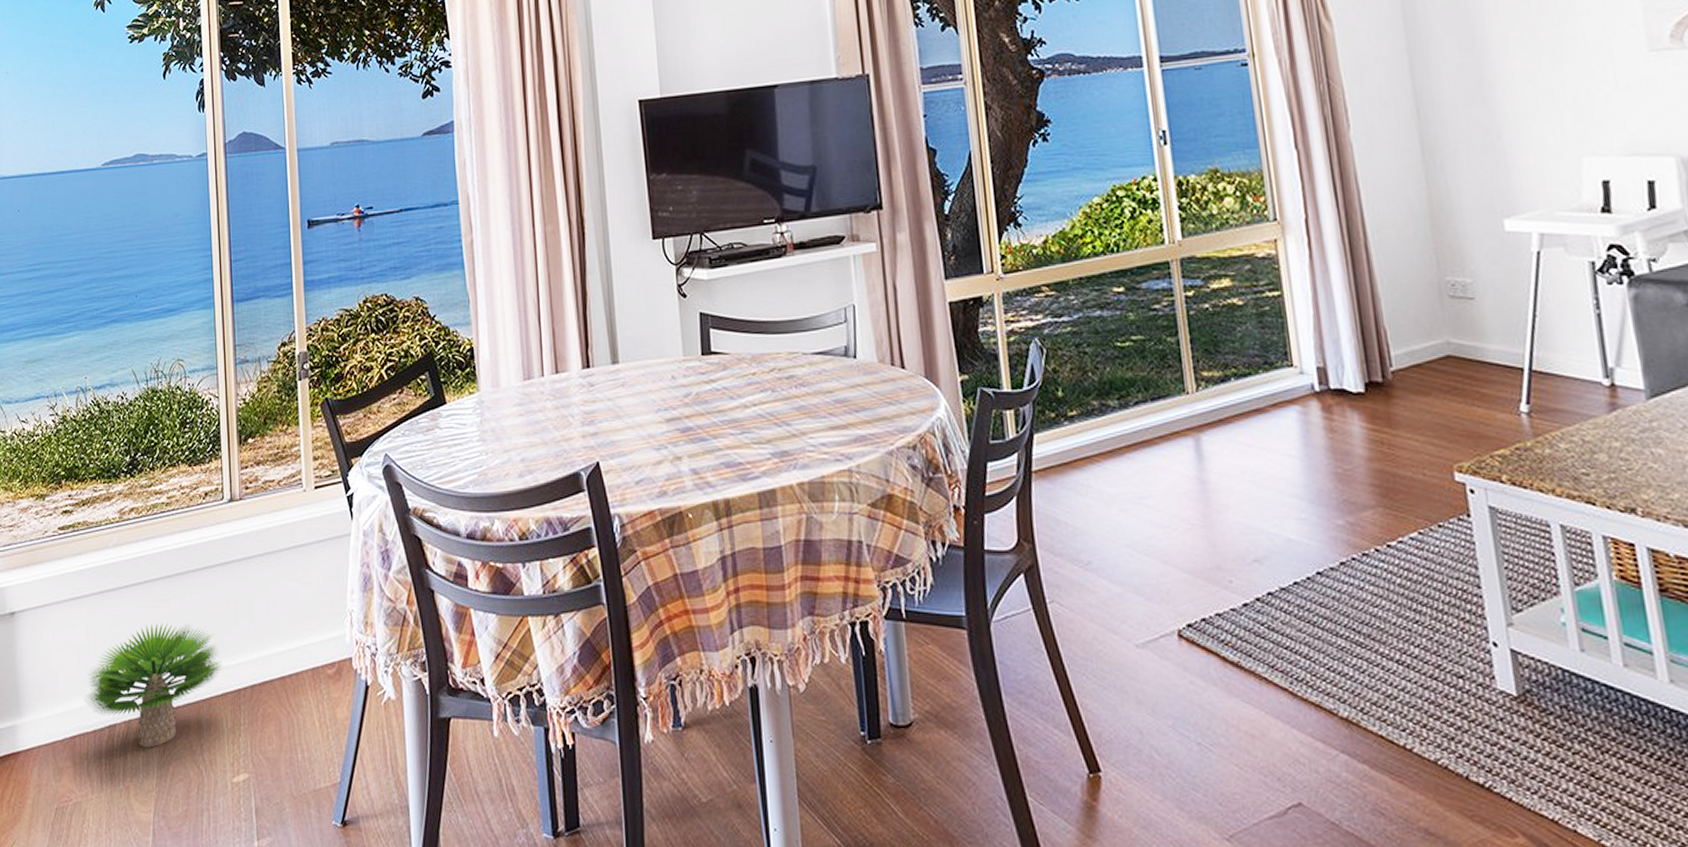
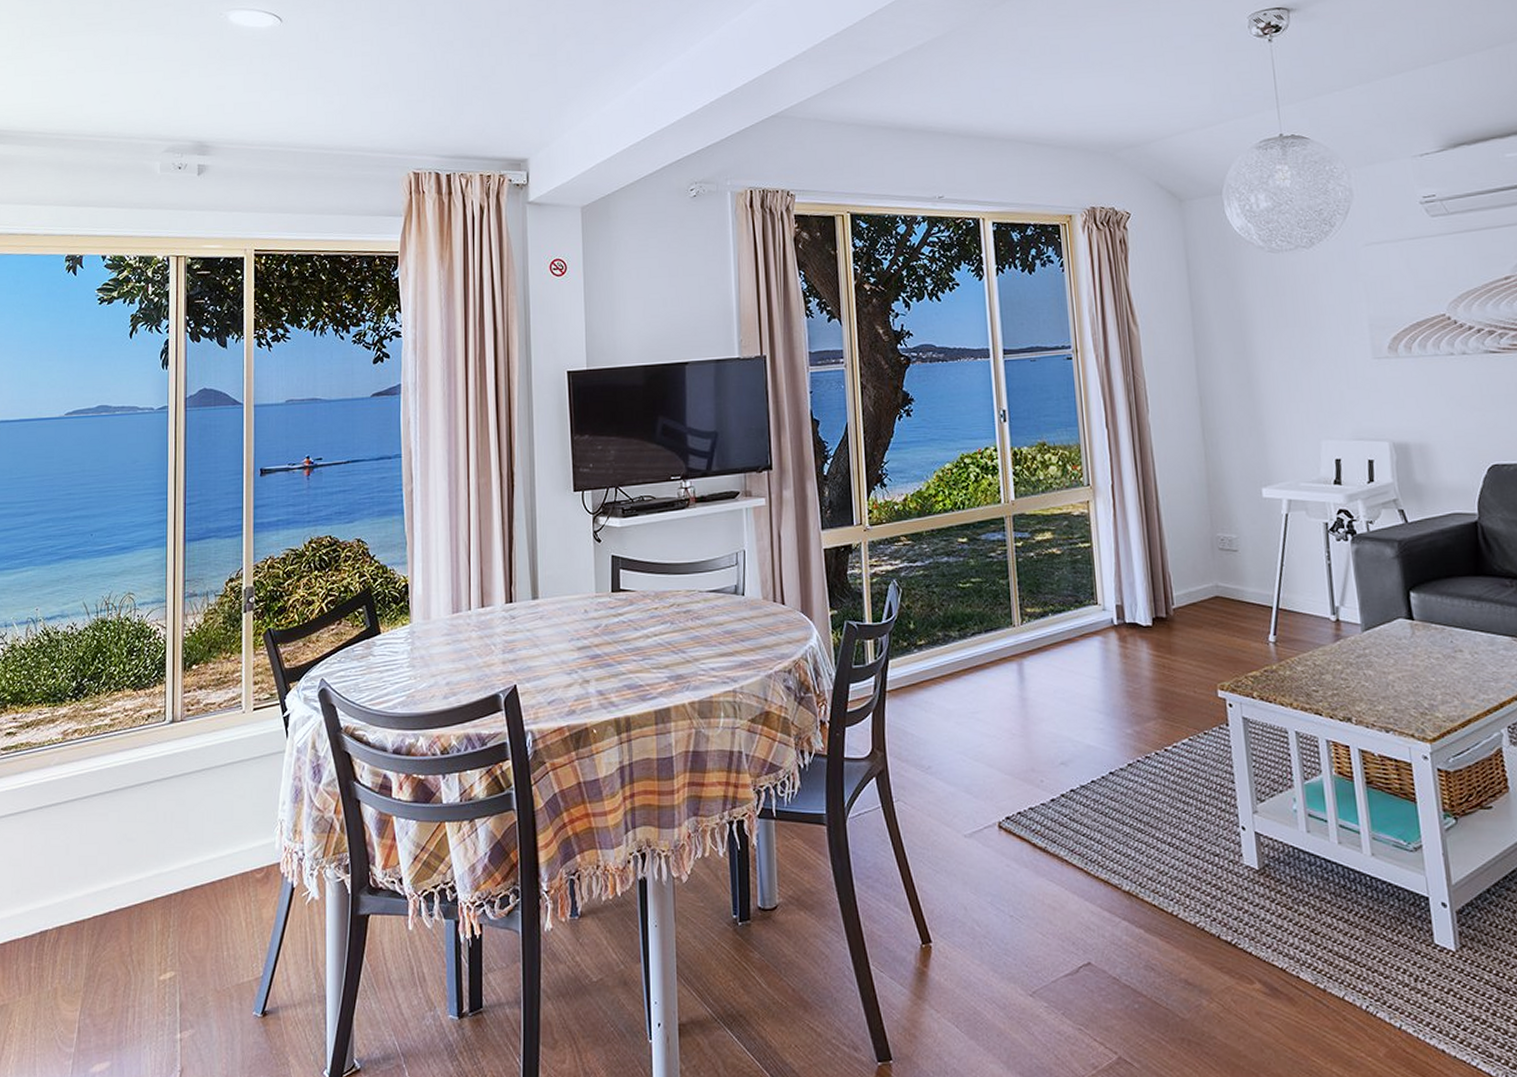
potted plant: present [84,623,222,748] -> none [17,835,155,951]

